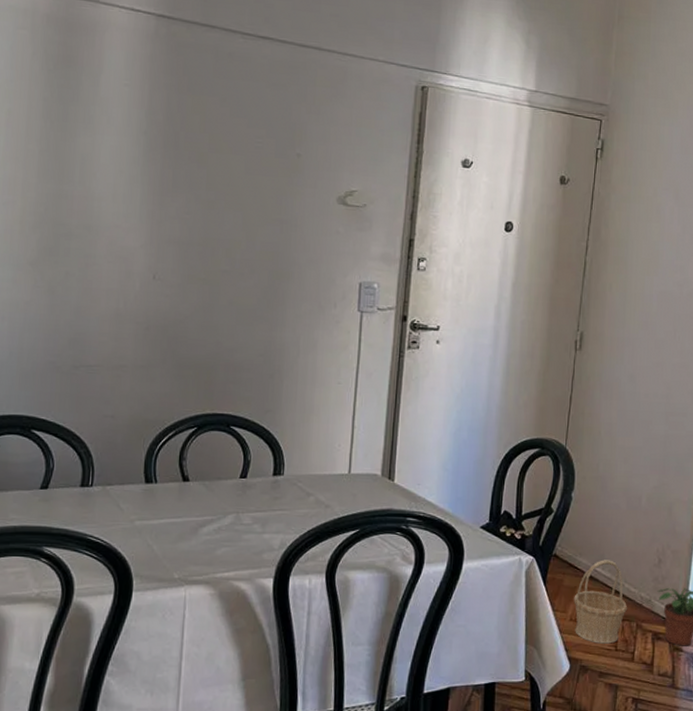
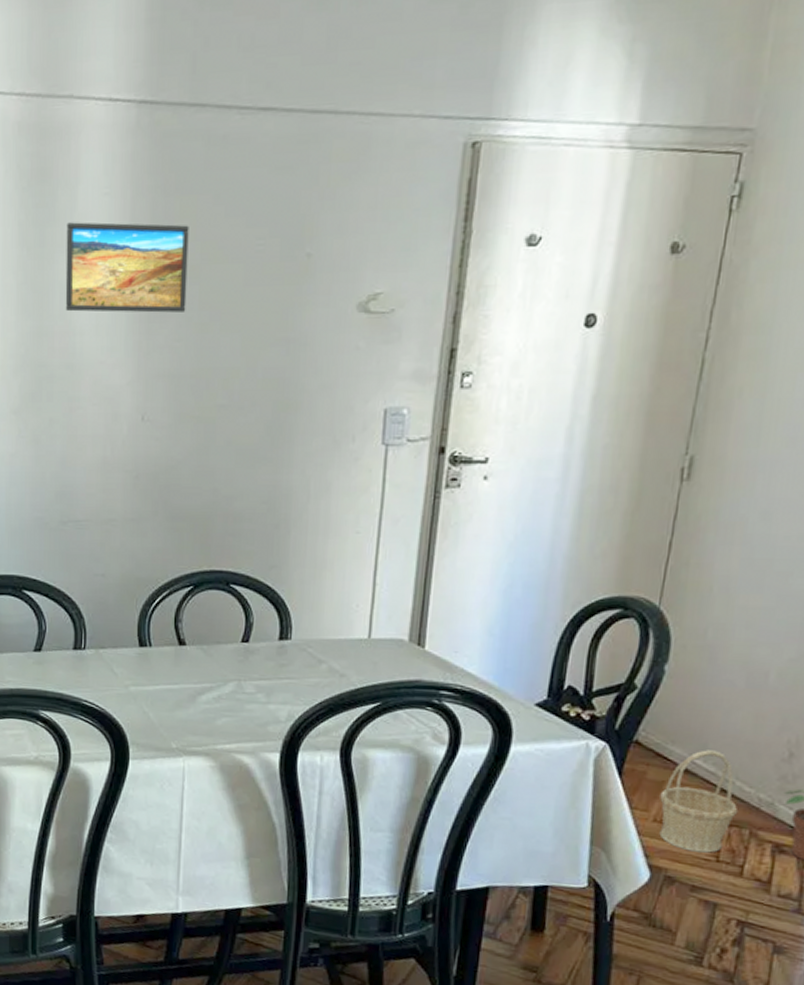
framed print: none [84,104,199,190] -> present [65,222,189,313]

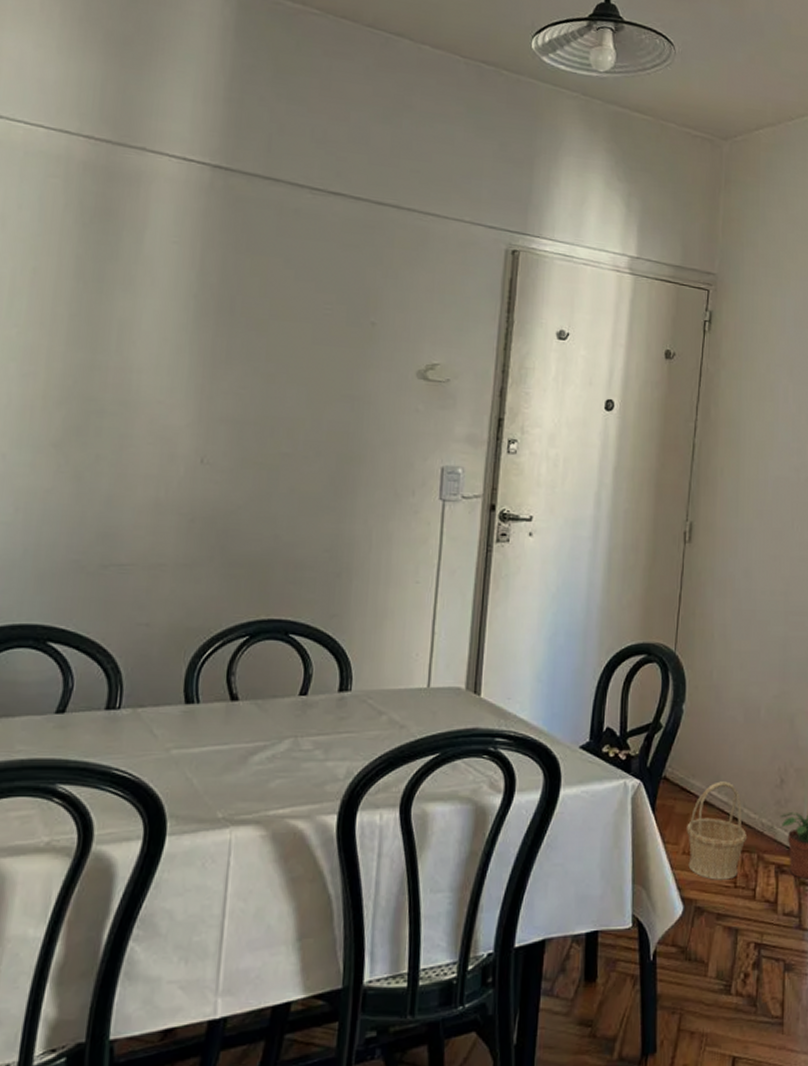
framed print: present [65,222,189,313] -> none [122,263,259,362]

